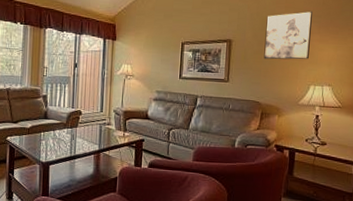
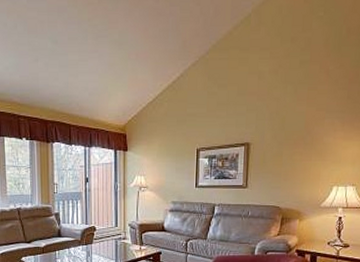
wall art: present [263,11,312,60] -> none [284,106,336,162]

